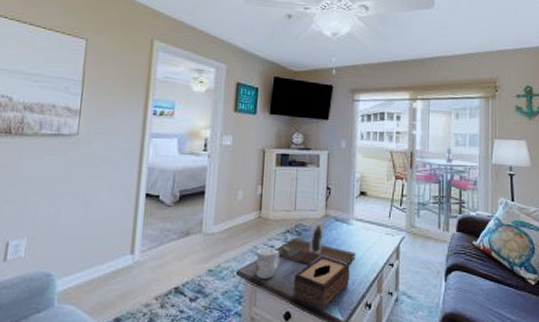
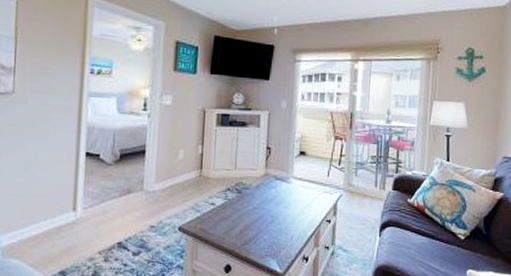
mug: present [256,247,280,279] -> none [197,204,220,234]
decorative tray: present [275,222,356,266] -> none [216,181,295,222]
tissue box: present [293,256,350,311] -> none [233,213,289,264]

